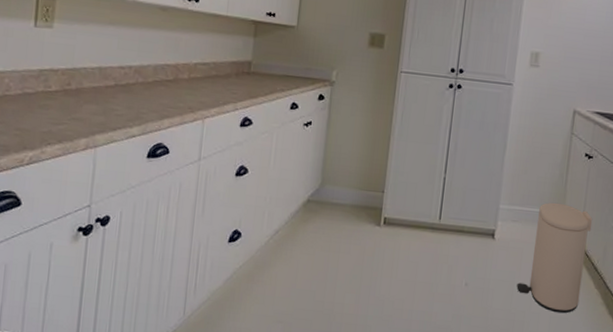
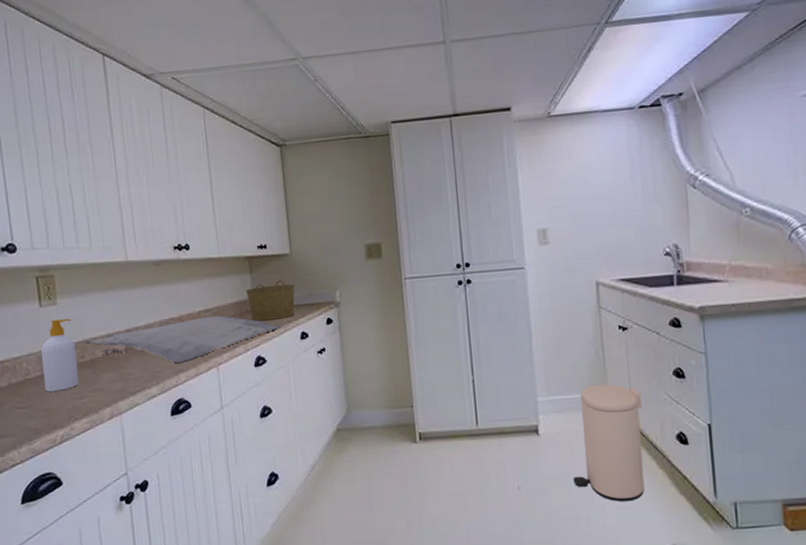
soap bottle: none [22,42,65,114] -> present [40,318,80,392]
towel: none [74,67,281,109] -> present [85,315,288,364]
basket: none [246,48,295,87] -> present [246,280,295,321]

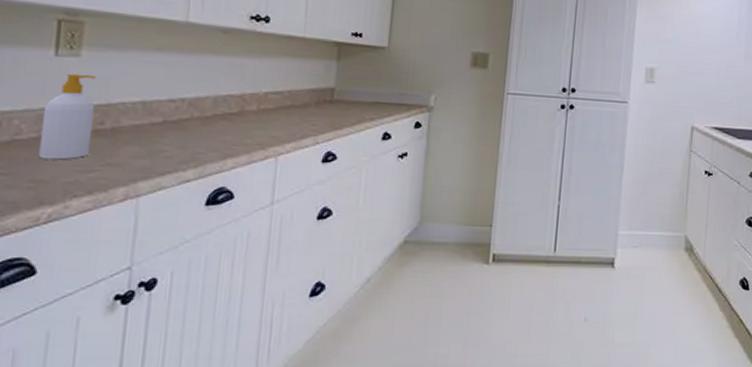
towel: present [85,315,288,364] -> none [109,99,370,147]
basket: present [246,280,295,321] -> none [328,73,386,115]
pedal bin: present [573,384,645,502] -> none [639,224,715,341]

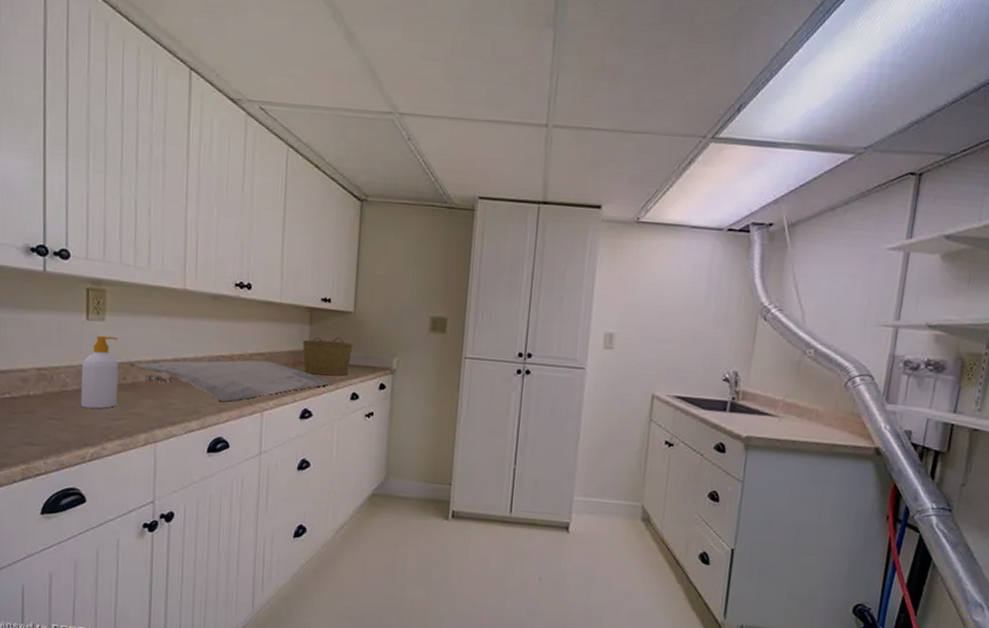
towel: none [109,99,370,147] -> present [129,360,340,403]
basket: none [328,73,386,115] -> present [302,336,353,376]

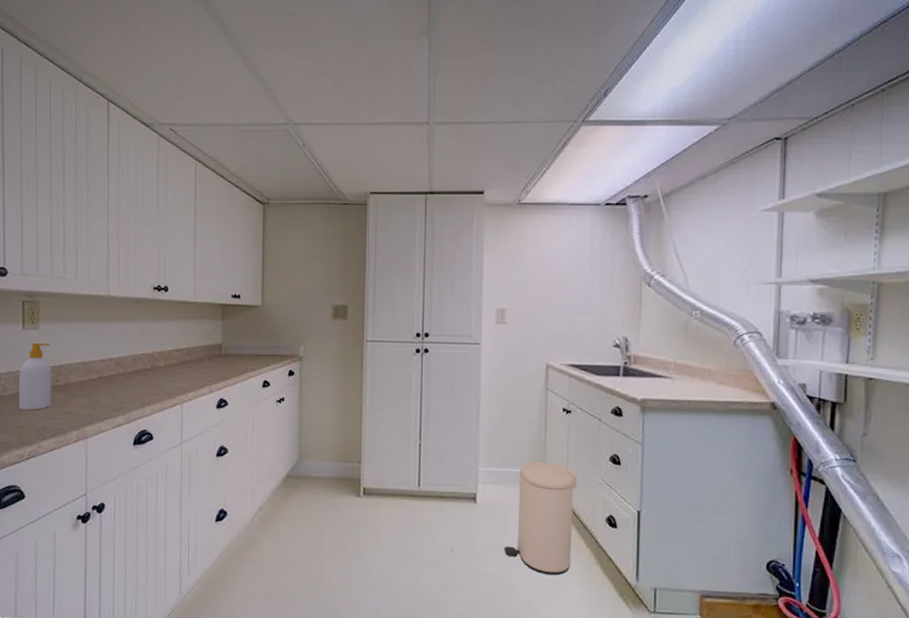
towel: present [129,360,340,403] -> none [61,356,252,397]
basket: present [302,336,353,376] -> none [216,329,262,366]
pedal bin: none [593,493,674,609] -> present [504,461,578,576]

